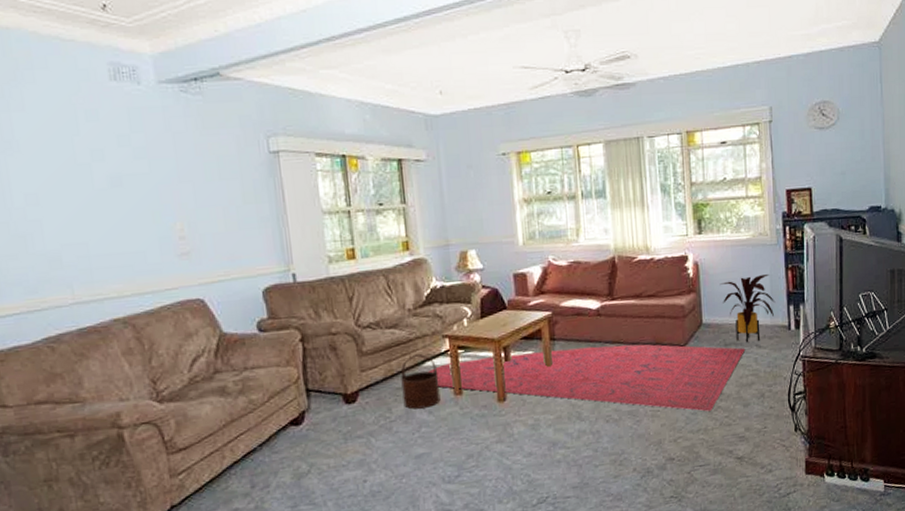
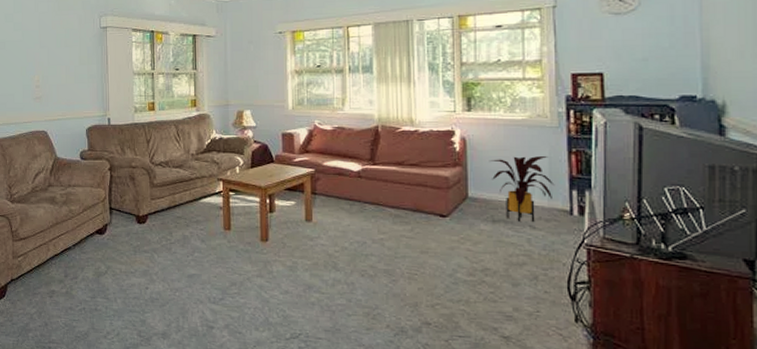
wooden bucket: present [401,353,441,409] -> none [182,191,212,237]
rug: present [428,344,746,411] -> none [203,201,517,284]

